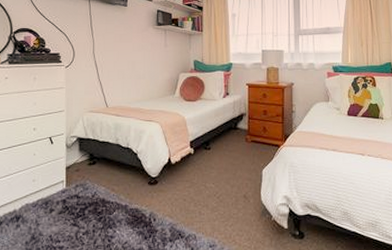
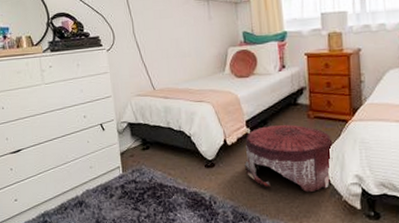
pouf: none [186,147,266,211] -> present [245,124,333,192]

